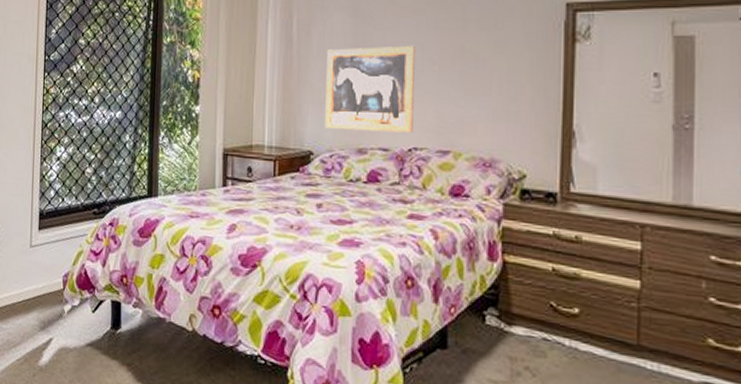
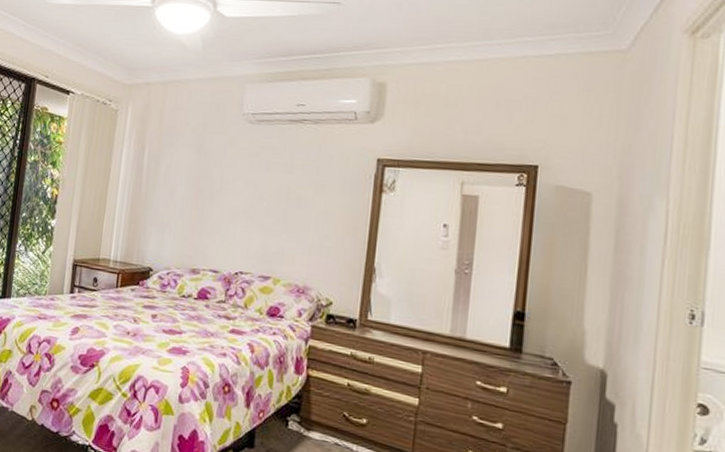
wall art: present [325,45,415,133] -> none [165,180,248,259]

